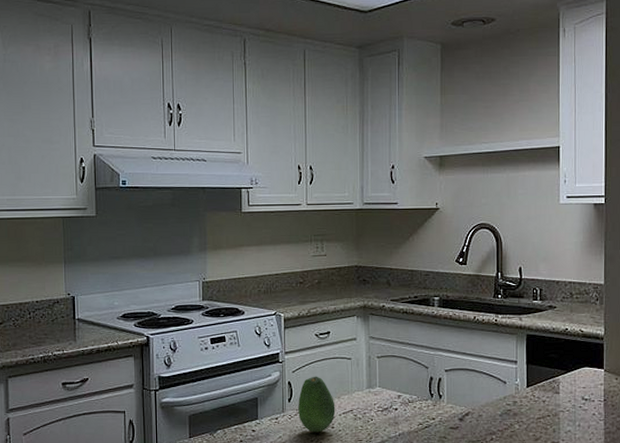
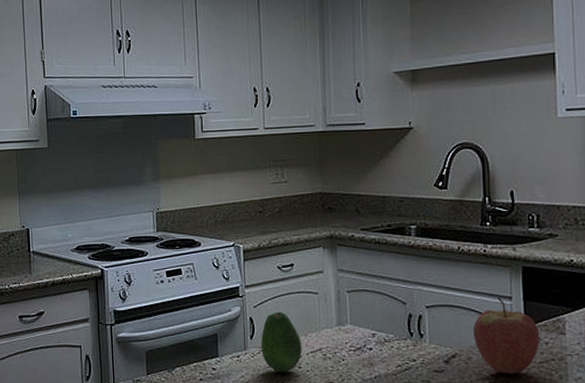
fruit: none [483,361,539,430] -> present [472,296,540,375]

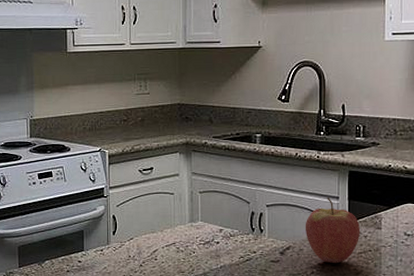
fruit: present [261,311,302,373] -> none [122,210,159,264]

